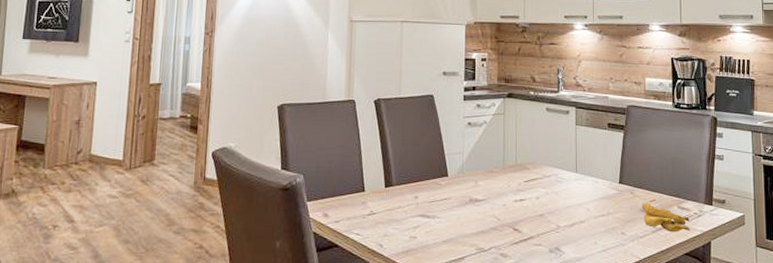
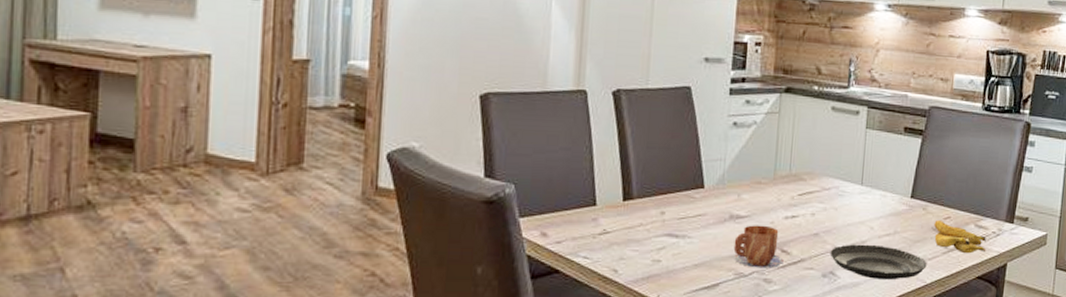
mug: none [474,207,516,244] -> present [733,225,784,268]
tart tin: none [554,223,639,256] -> present [830,244,927,280]

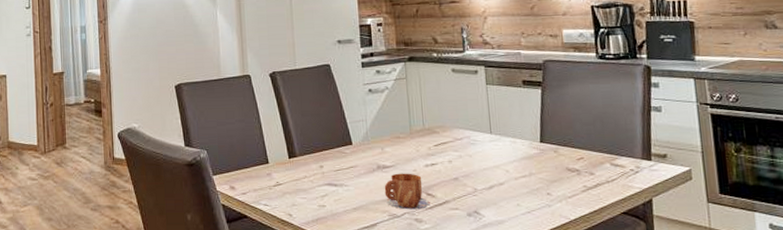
tart tin: present [830,244,927,280] -> none [471,185,568,218]
banana: present [934,221,987,254] -> none [568,161,627,191]

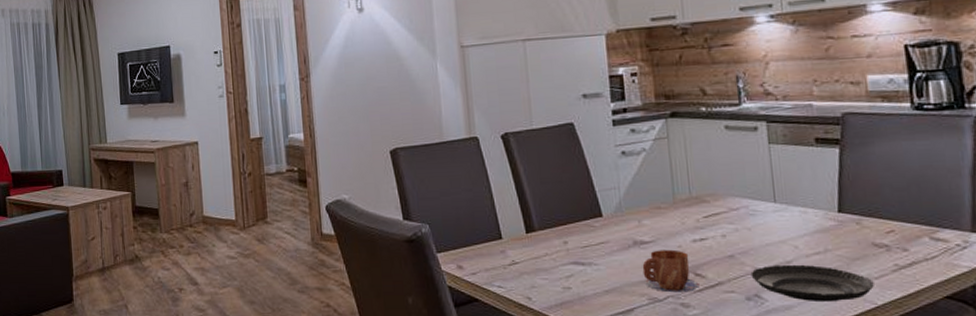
tart tin: none [471,185,568,218] -> present [750,264,874,303]

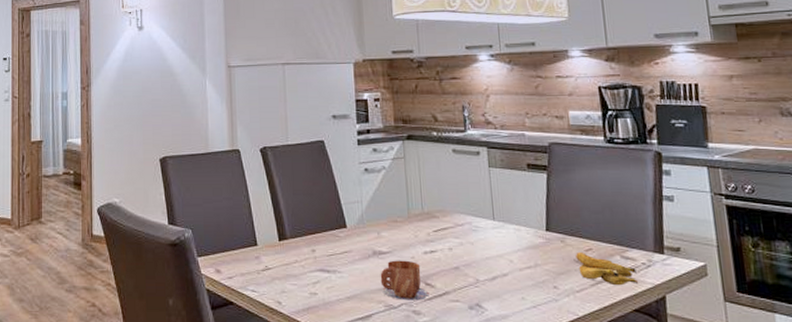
tart tin: present [750,264,874,303] -> none [473,277,576,313]
banana: none [874,235,952,271] -> present [576,253,639,286]

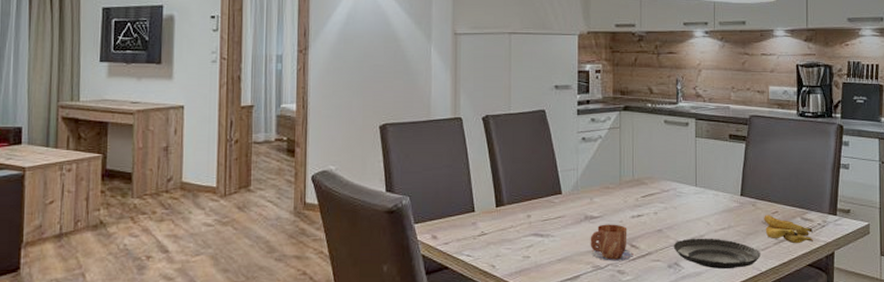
tart tin: none [473,277,576,313] -> present [673,238,761,270]

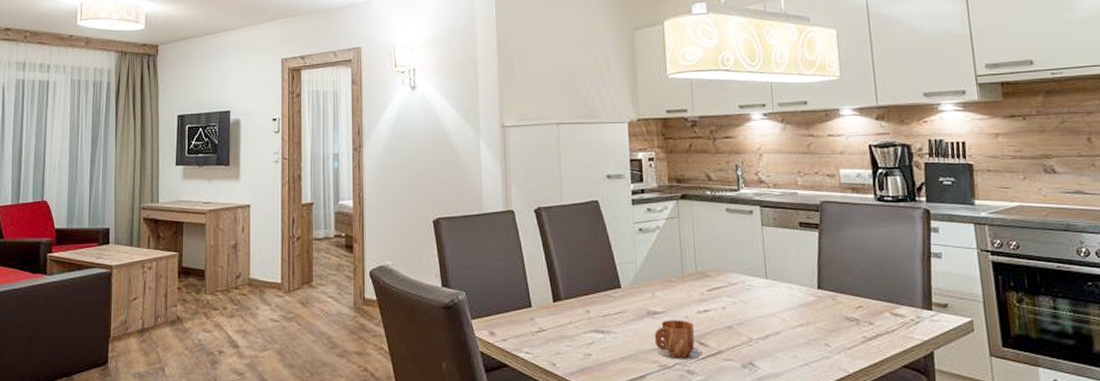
tart tin: present [673,238,761,270] -> none [746,335,847,370]
banana: present [764,215,814,244] -> none [846,310,908,342]

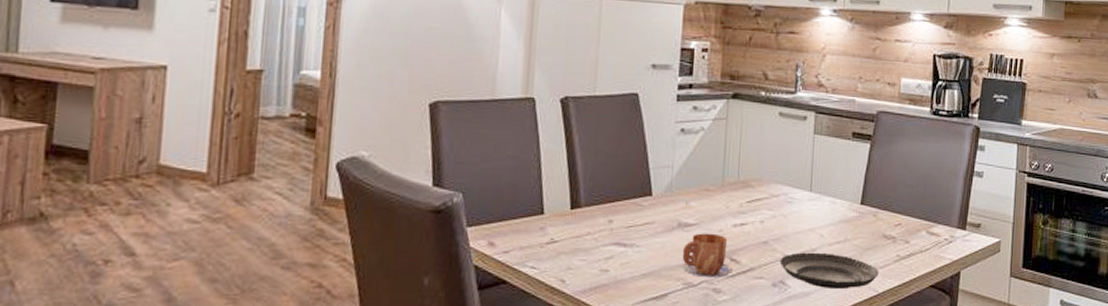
tart tin: none [746,335,847,370] -> present [779,252,879,290]

